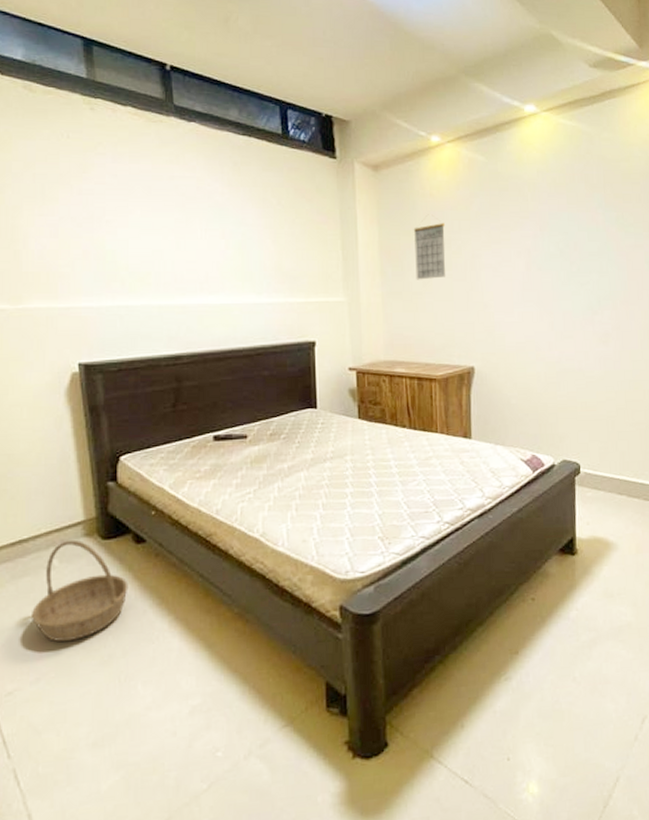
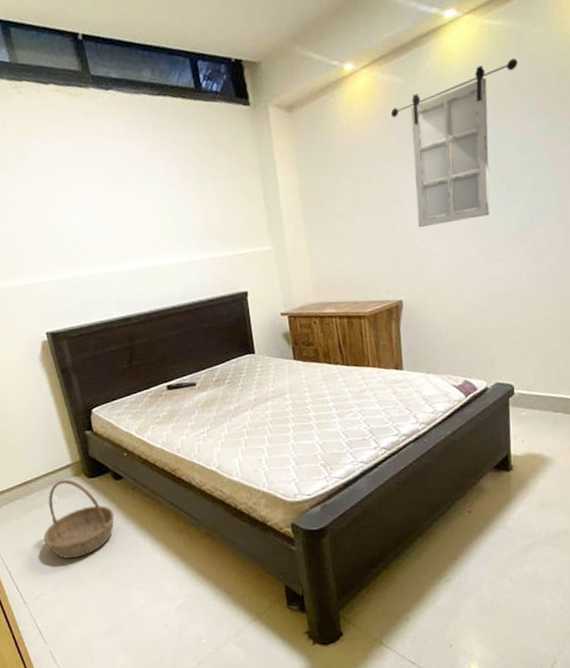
calendar: present [413,223,446,280] -> none [332,157,368,220]
home mirror: none [473,156,588,298] -> present [391,58,518,228]

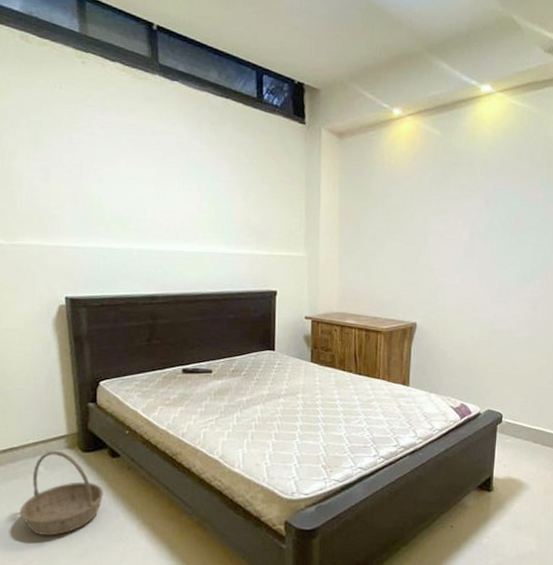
home mirror: present [391,58,518,228] -> none [428,136,535,262]

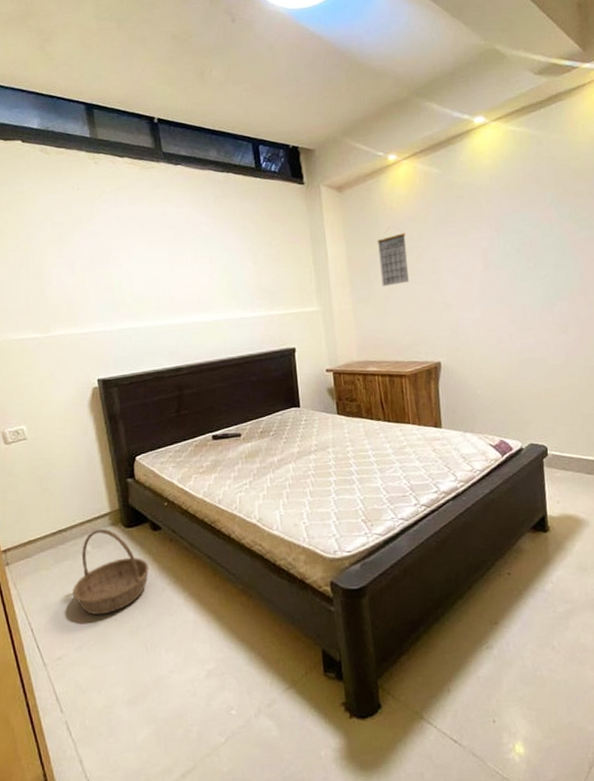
calendar: none [370,190,400,242] -> present [377,233,409,287]

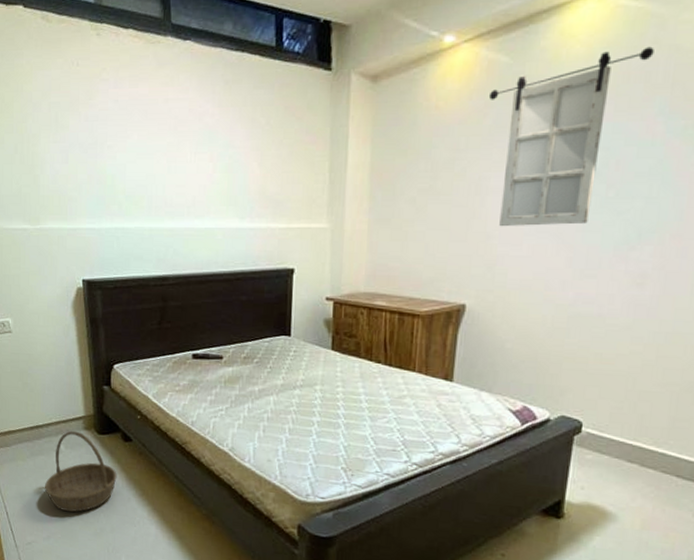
calendar: present [377,233,409,287] -> none [408,140,449,206]
home mirror: none [429,158,539,297] -> present [489,46,654,227]

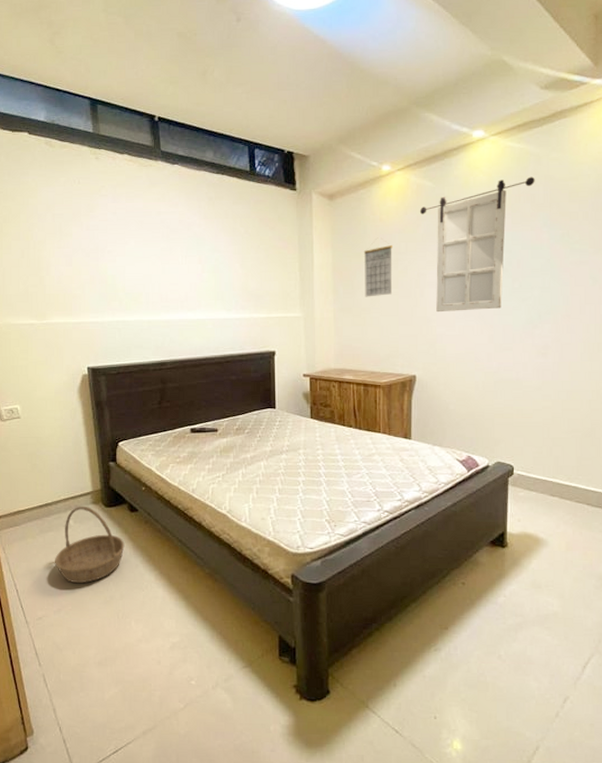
calendar: none [408,140,449,206] -> present [363,245,393,297]

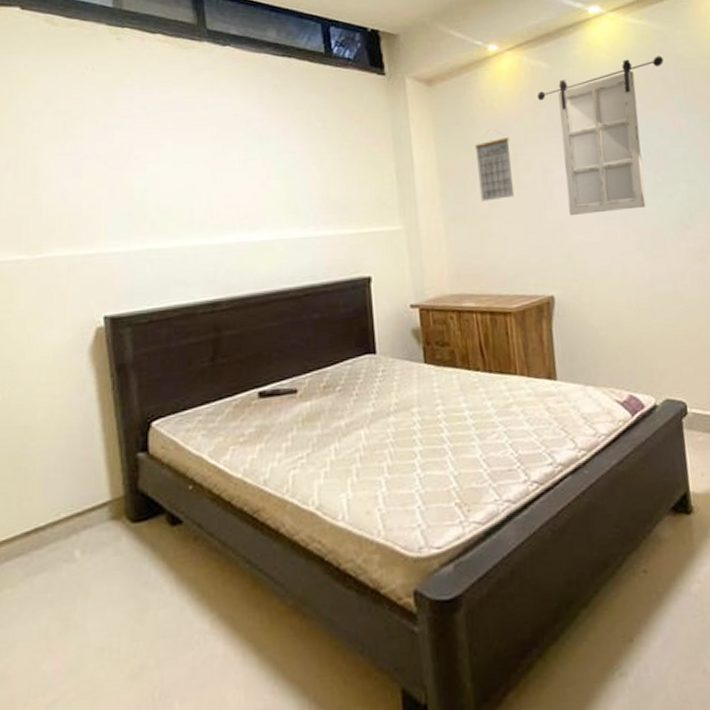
basket: present [54,506,125,584] -> none [47,524,163,653]

